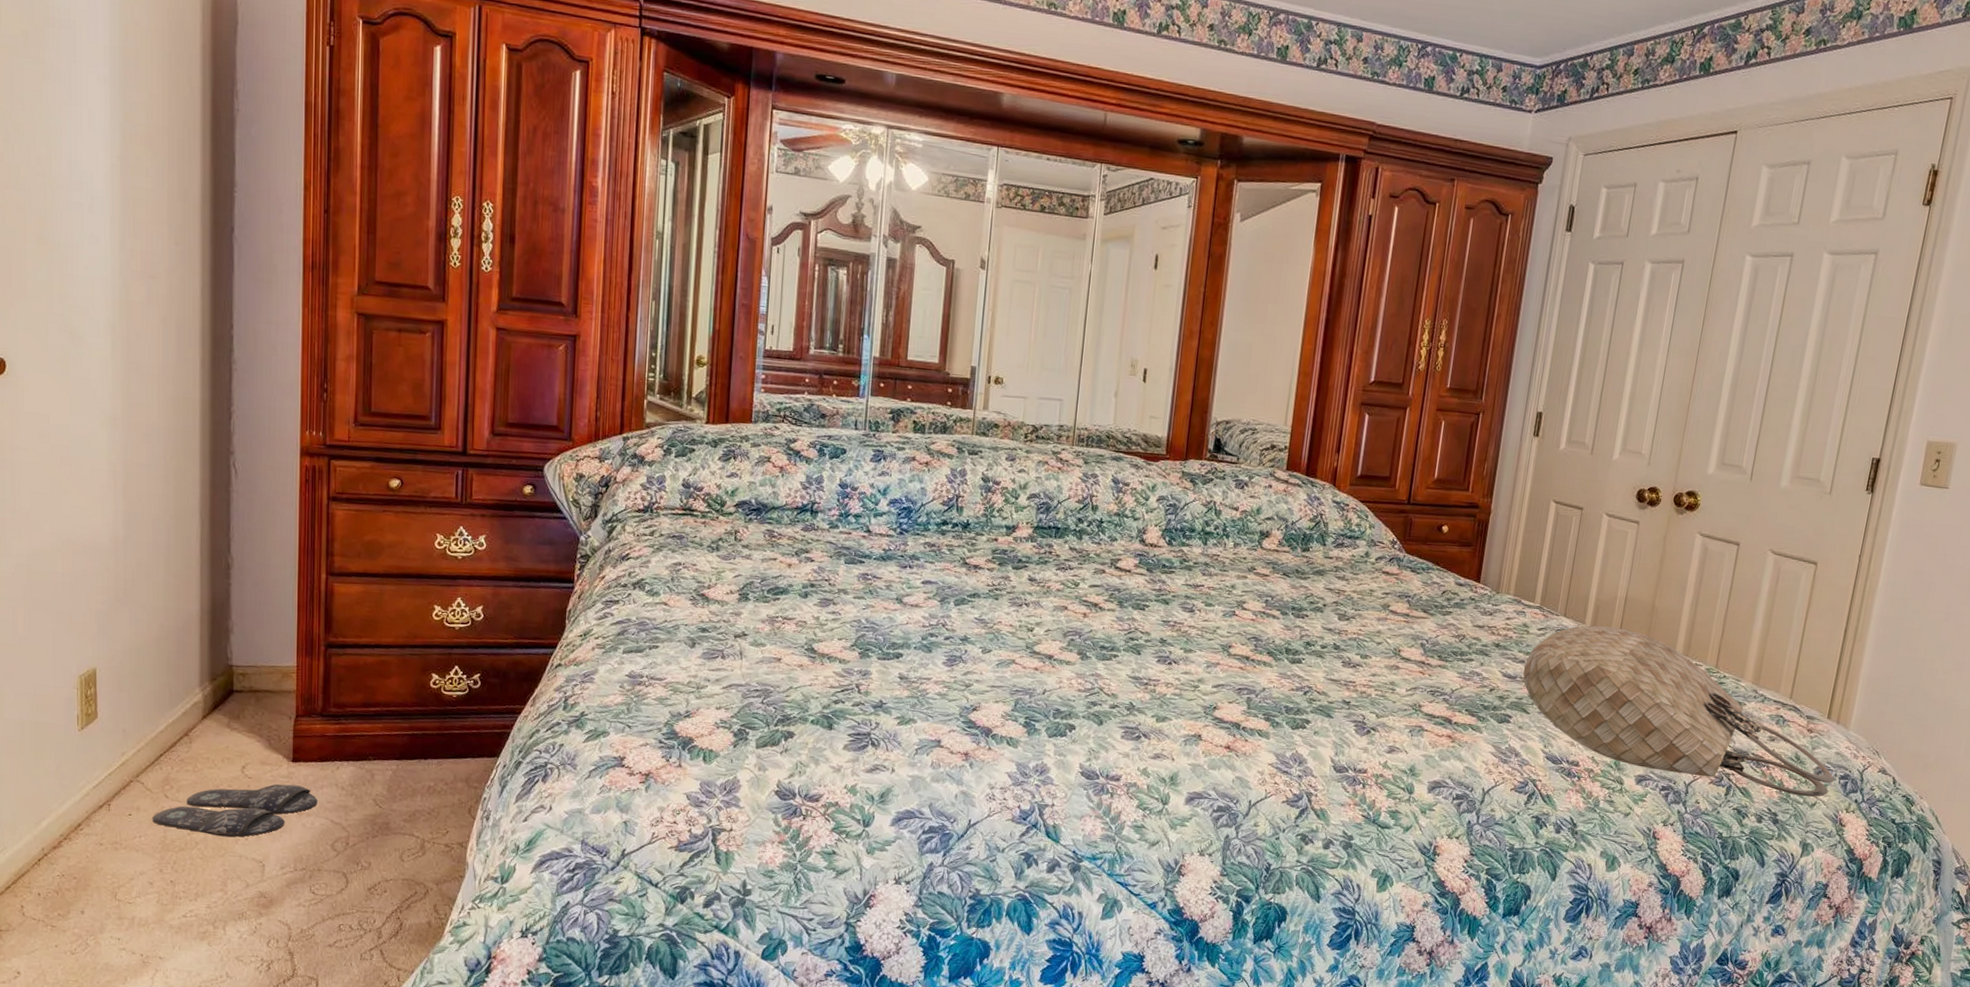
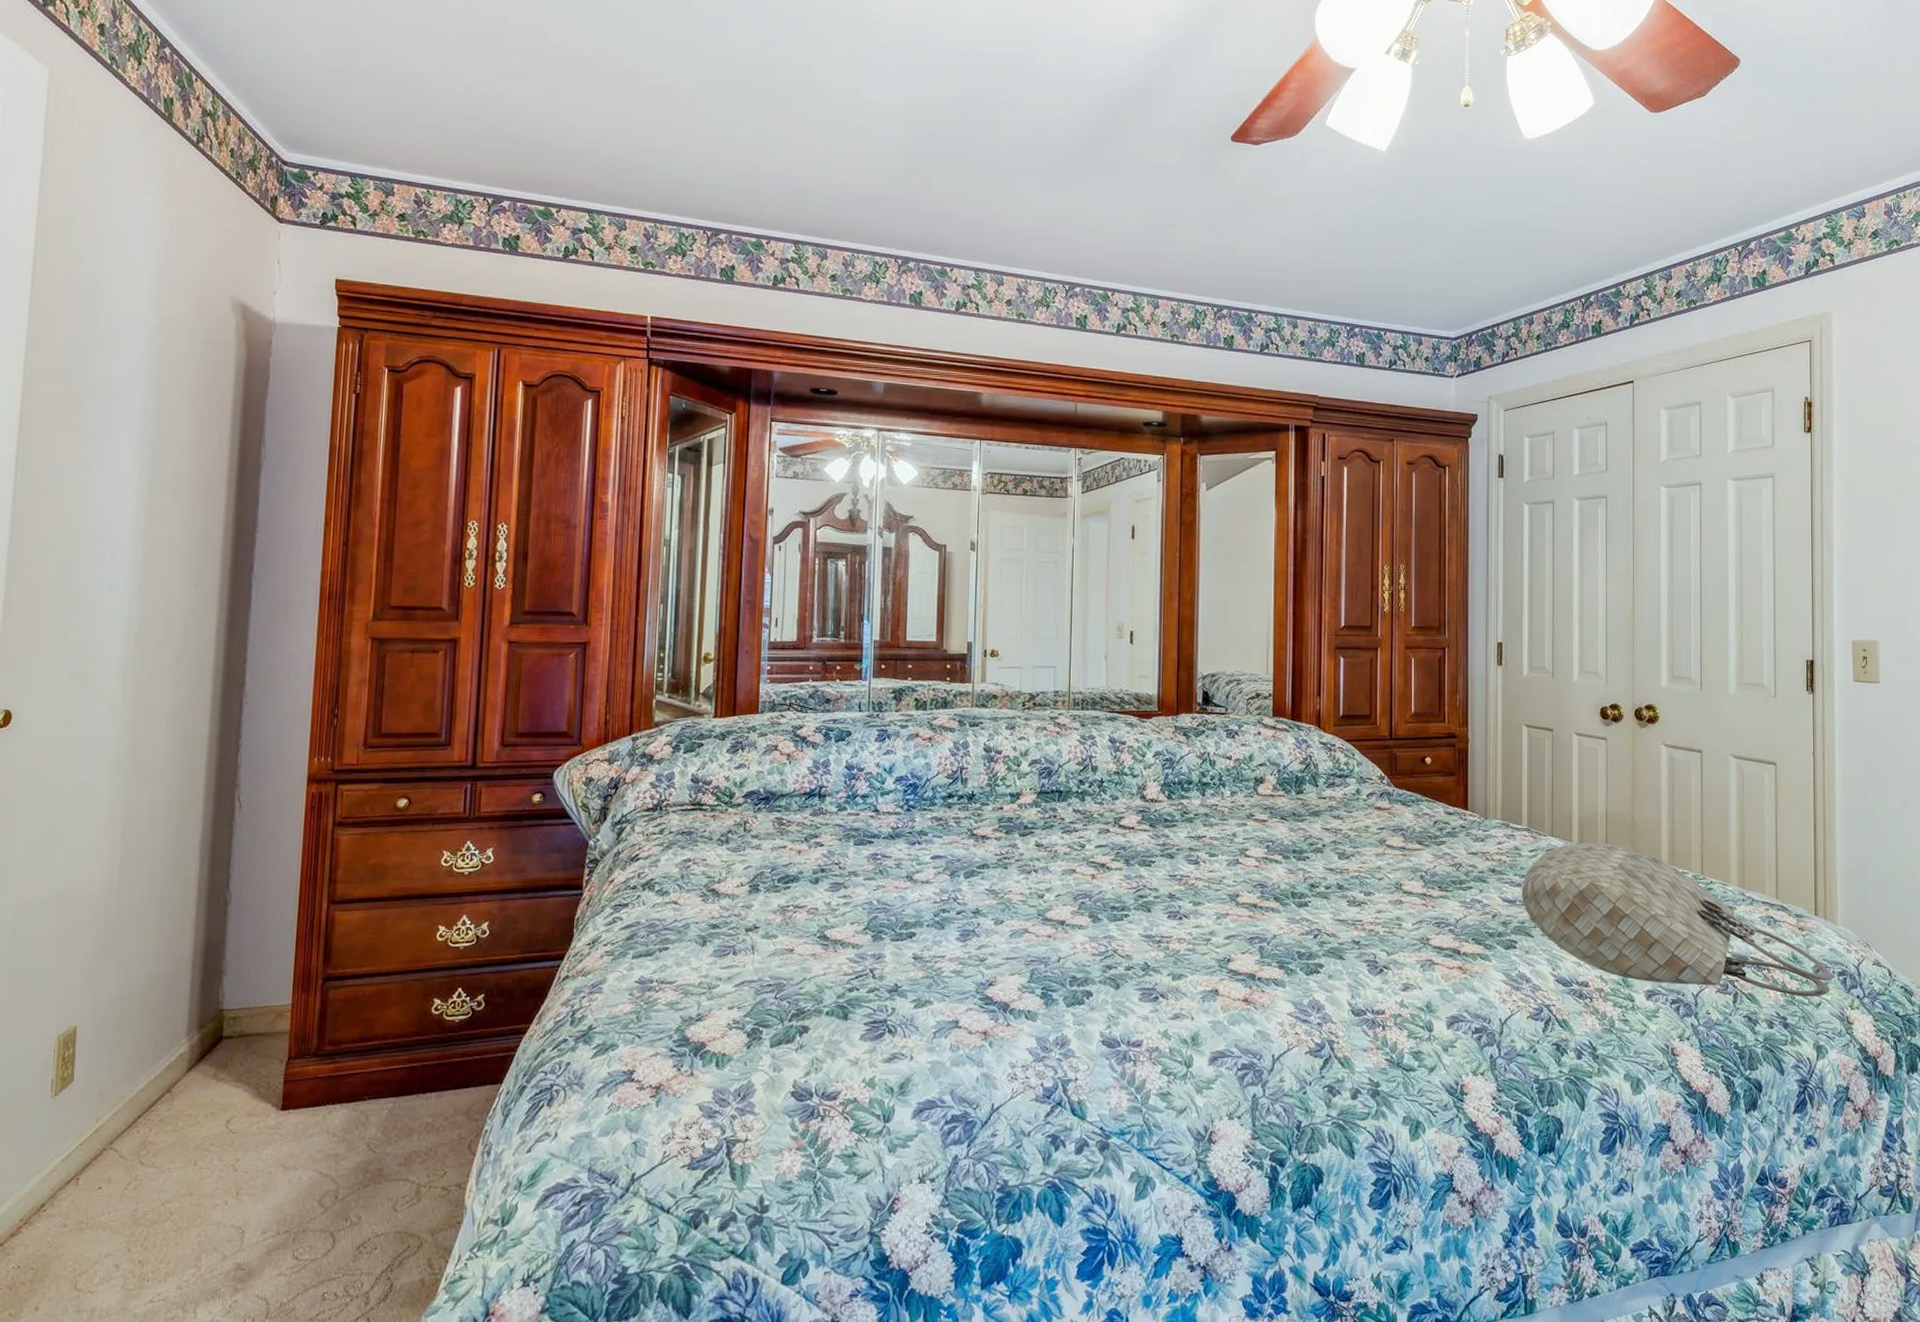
slippers: present [152,783,318,838] -> none [124,1136,307,1203]

